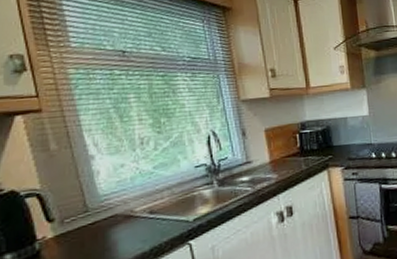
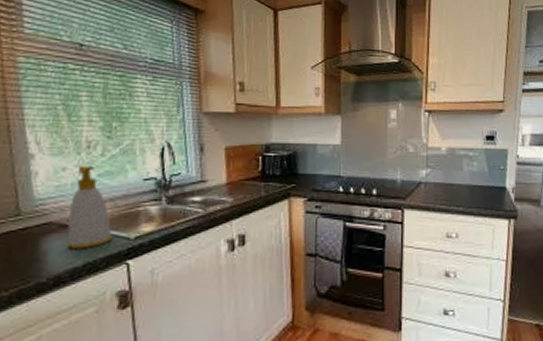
soap bottle: none [132,159,173,236] -> present [67,165,112,248]

